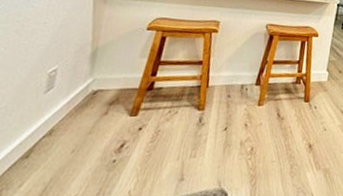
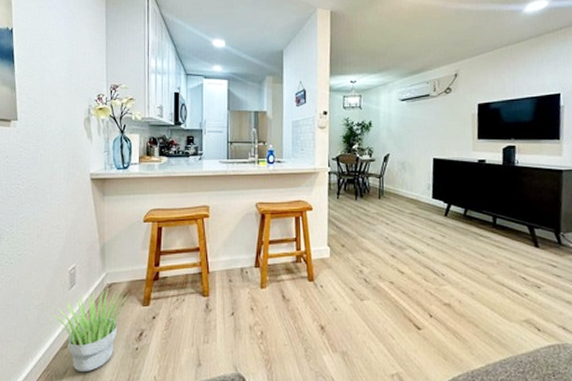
potted plant: none [14,94,116,186] -> present [52,288,129,373]

